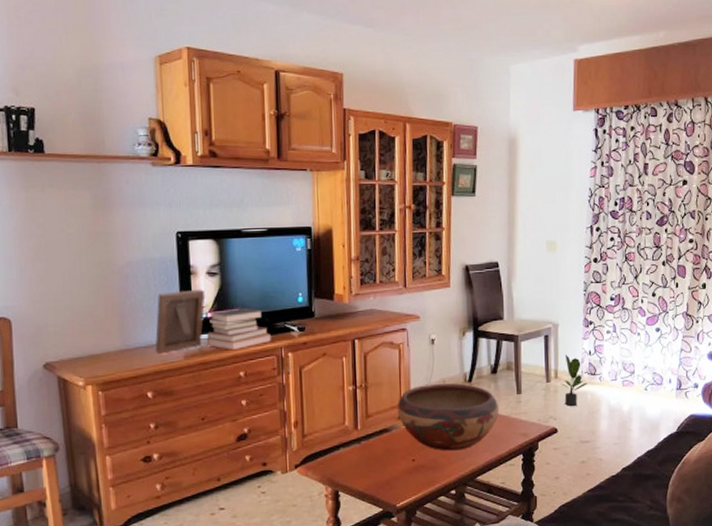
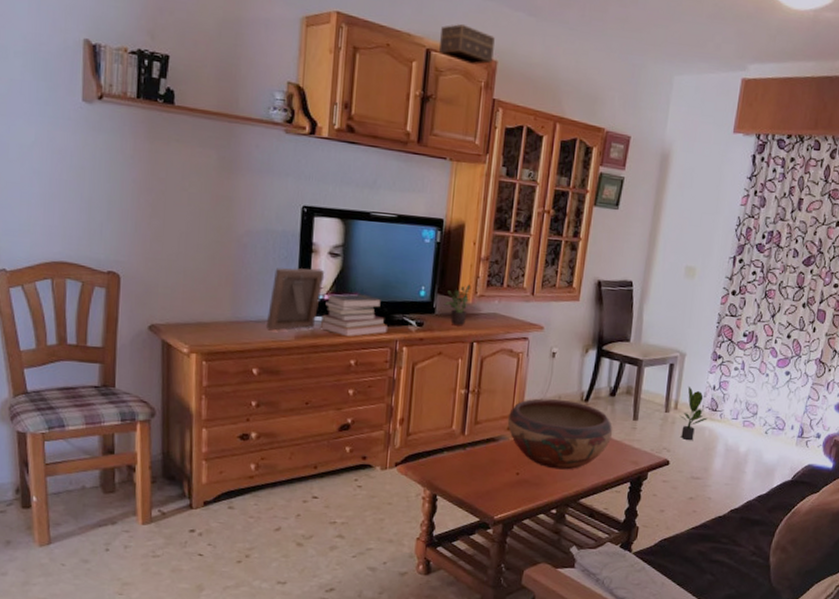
decorative box: none [286,43,339,79] -> present [438,23,495,65]
potted plant: none [323,285,346,326] -> present [445,284,470,326]

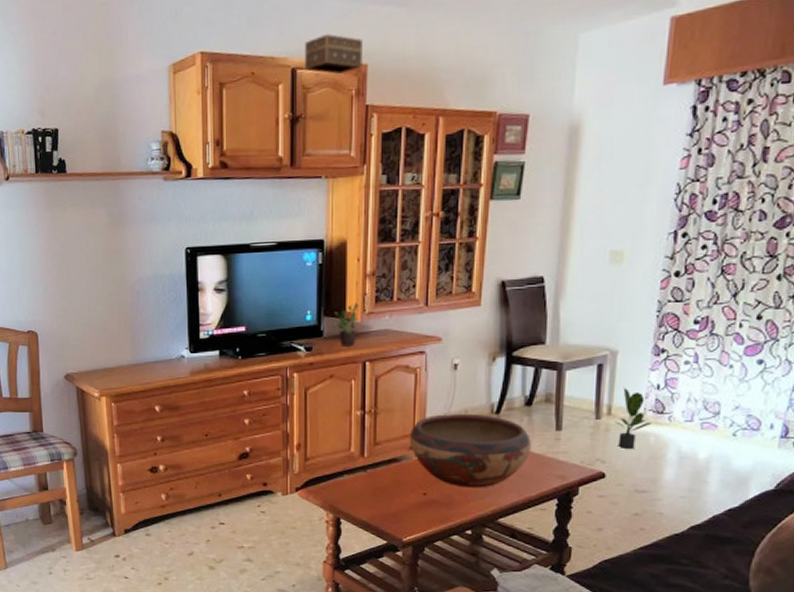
picture frame: present [265,268,325,331] -> none [163,306,212,369]
books: present [321,293,387,337] -> none [213,325,276,369]

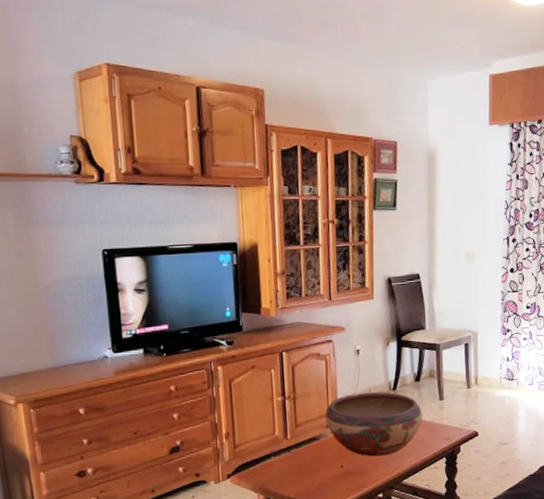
decorative box: present [304,33,363,74] -> none [207,59,260,95]
potted plant: present [333,303,357,347] -> none [250,299,273,340]
potted plant: present [614,388,652,448] -> none [480,362,506,410]

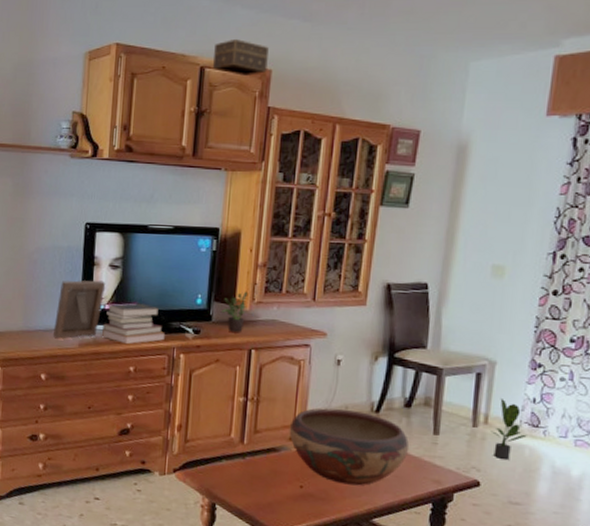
picture frame: none [85,306,134,371] -> present [52,280,106,339]
books: none [137,323,200,366] -> present [102,303,165,345]
decorative box: none [207,59,260,95] -> present [212,38,269,76]
potted plant: none [250,299,273,340] -> present [222,291,247,334]
potted plant: none [480,362,506,410] -> present [490,399,527,459]

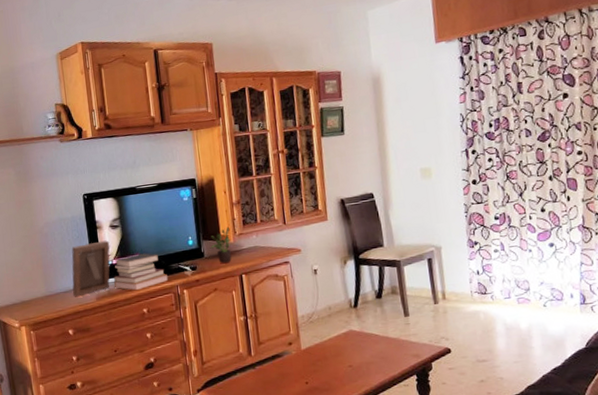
decorative box: present [212,38,269,76] -> none [162,22,209,52]
decorative bowl: present [289,408,409,486] -> none [286,309,387,374]
potted plant: present [490,399,527,459] -> none [449,276,479,326]

